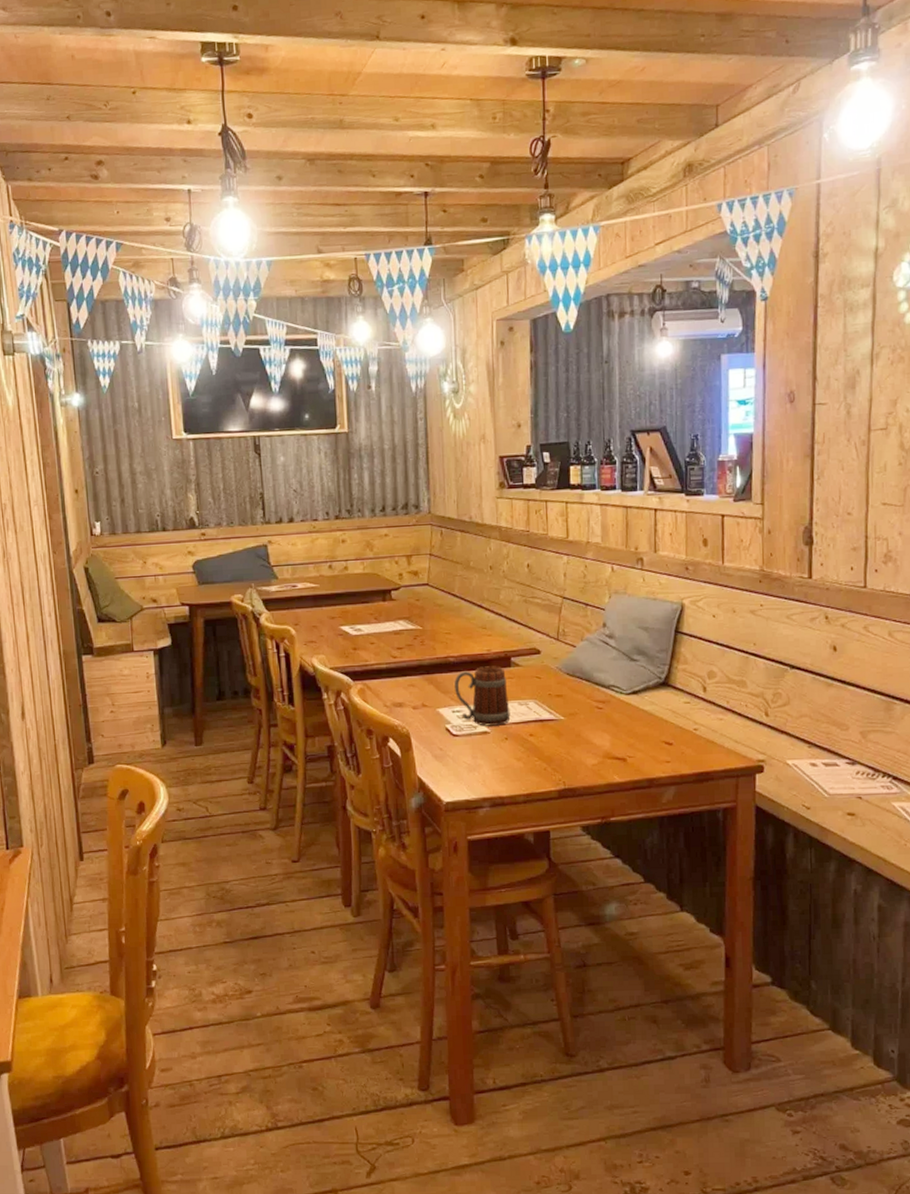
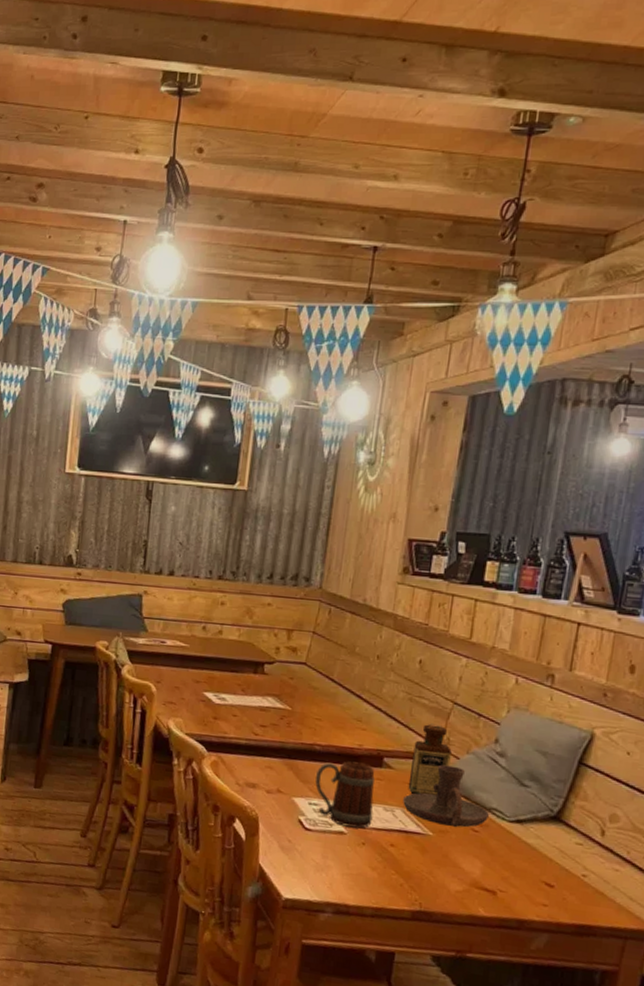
candle holder: none [534,654,609,709] -> present [403,764,489,828]
bottle: none [535,619,569,687] -> present [408,723,452,796]

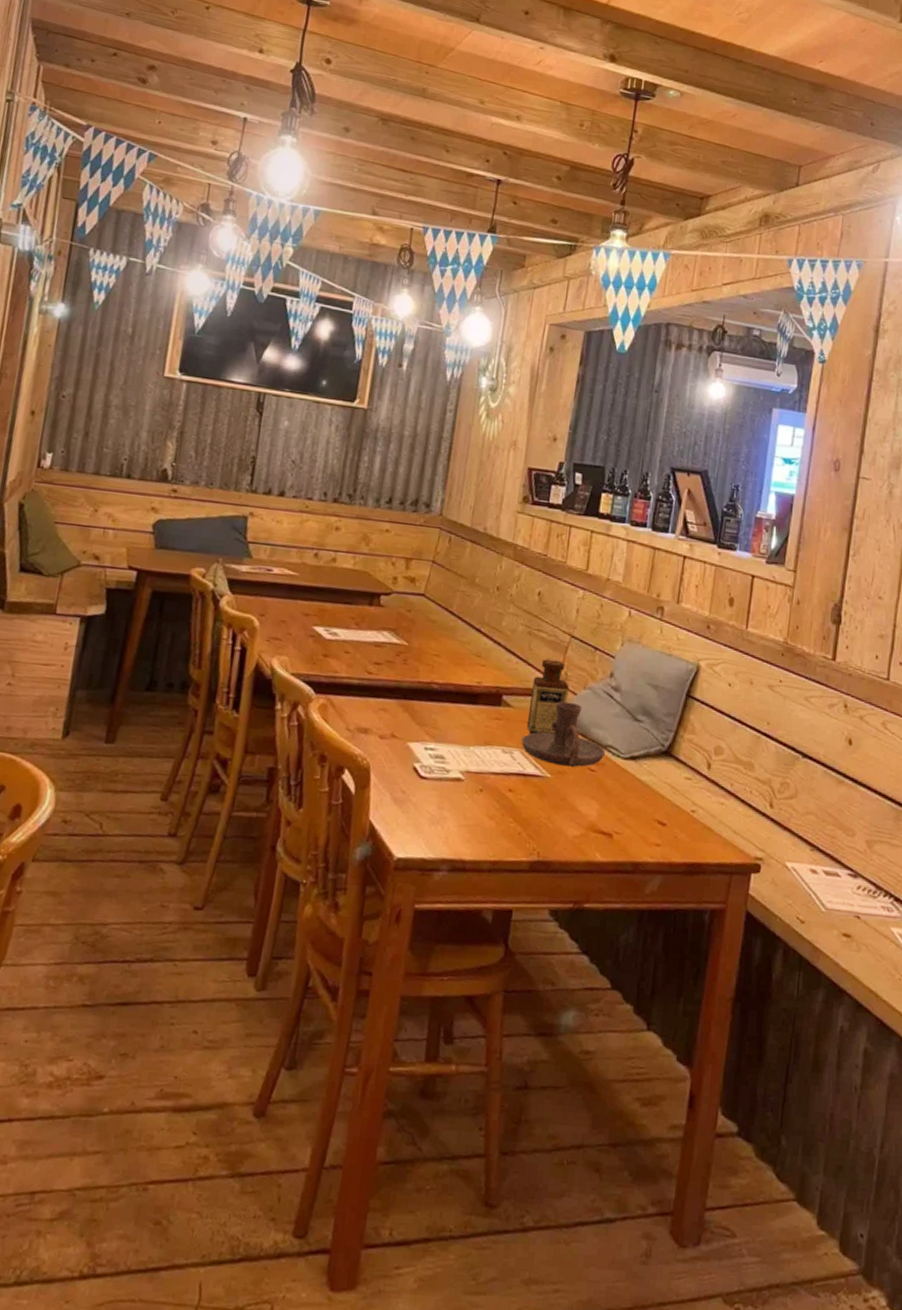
beer mug: present [315,761,375,829] -> none [432,700,494,774]

